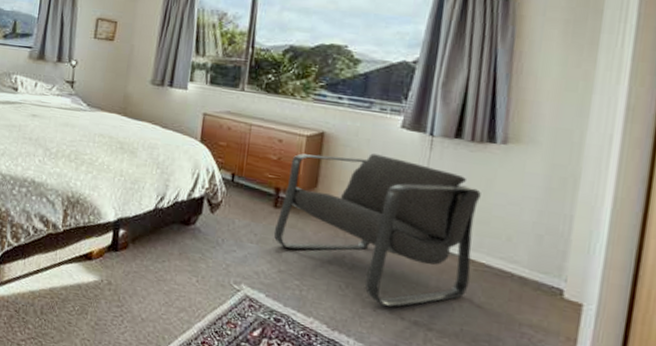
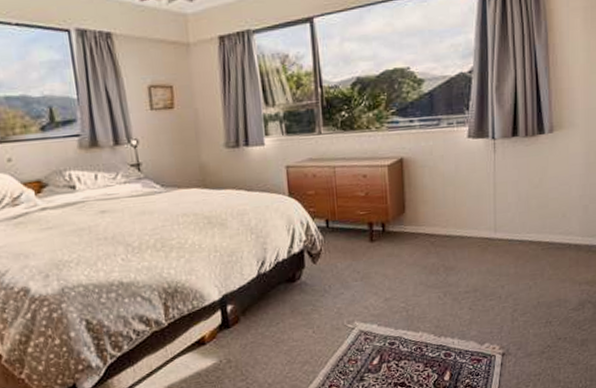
armchair: present [273,153,481,308] -> none [374,167,539,303]

